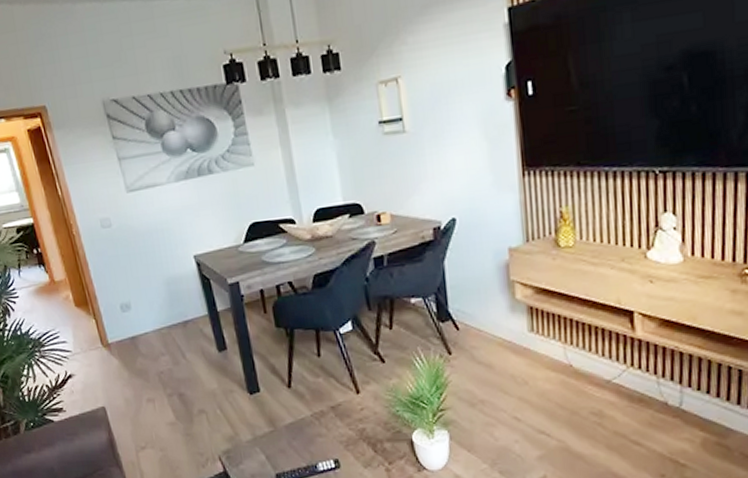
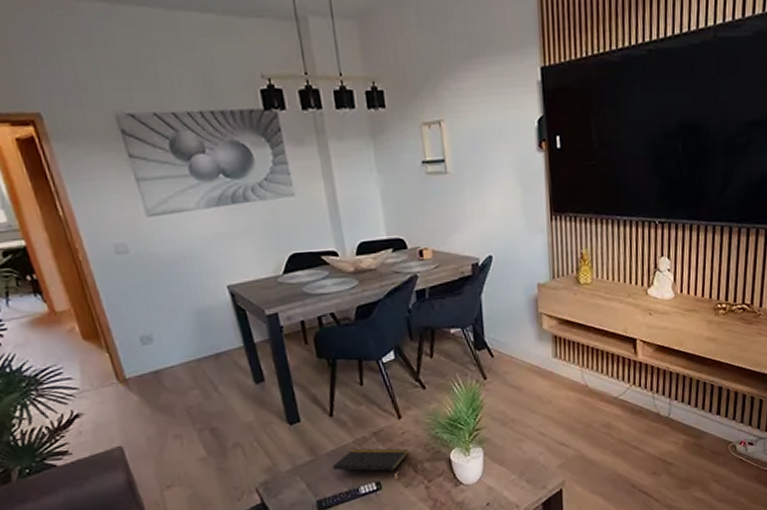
notepad: none [291,422,368,452] -> present [332,448,409,473]

